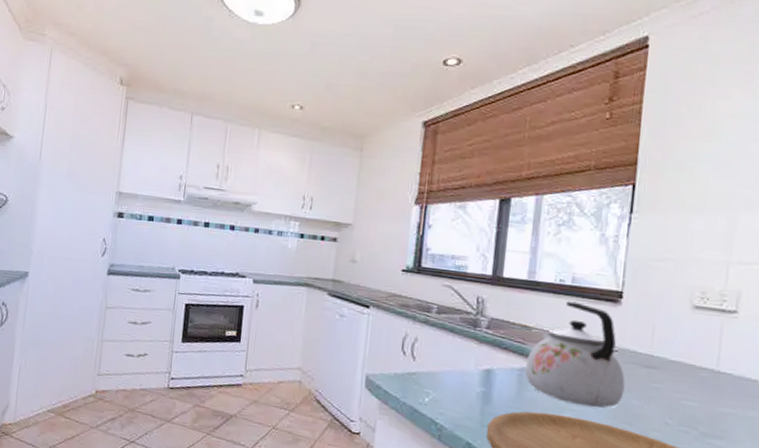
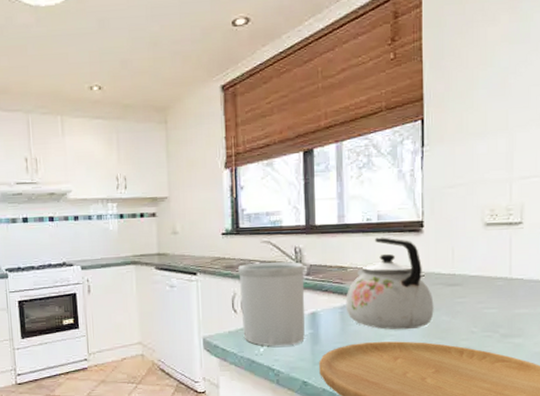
utensil holder: none [409,305,485,401] -> present [238,262,306,347]

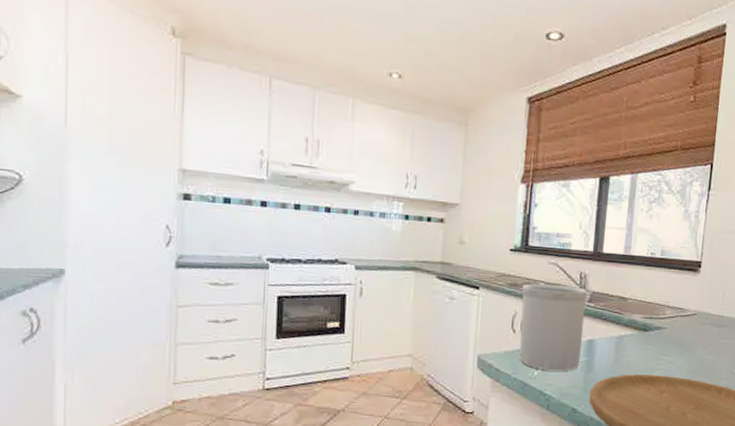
kettle: present [345,237,434,330] -> none [621,272,702,365]

